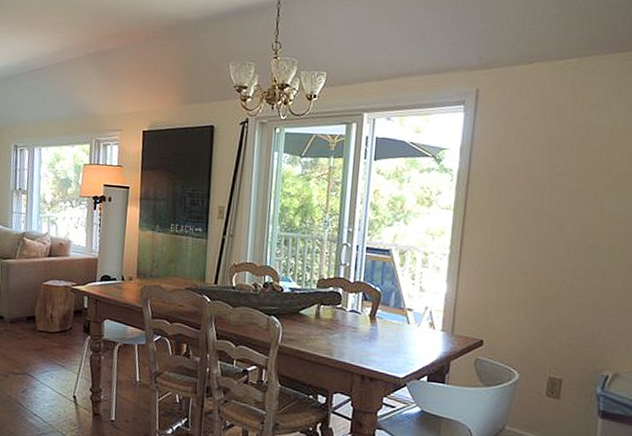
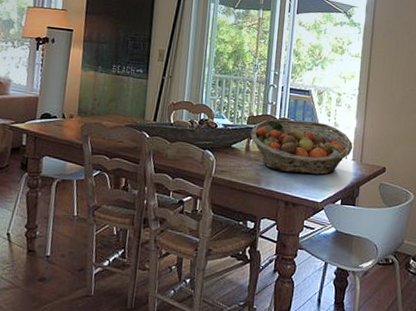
fruit basket: none [321,282,443,347] -> present [250,119,353,175]

